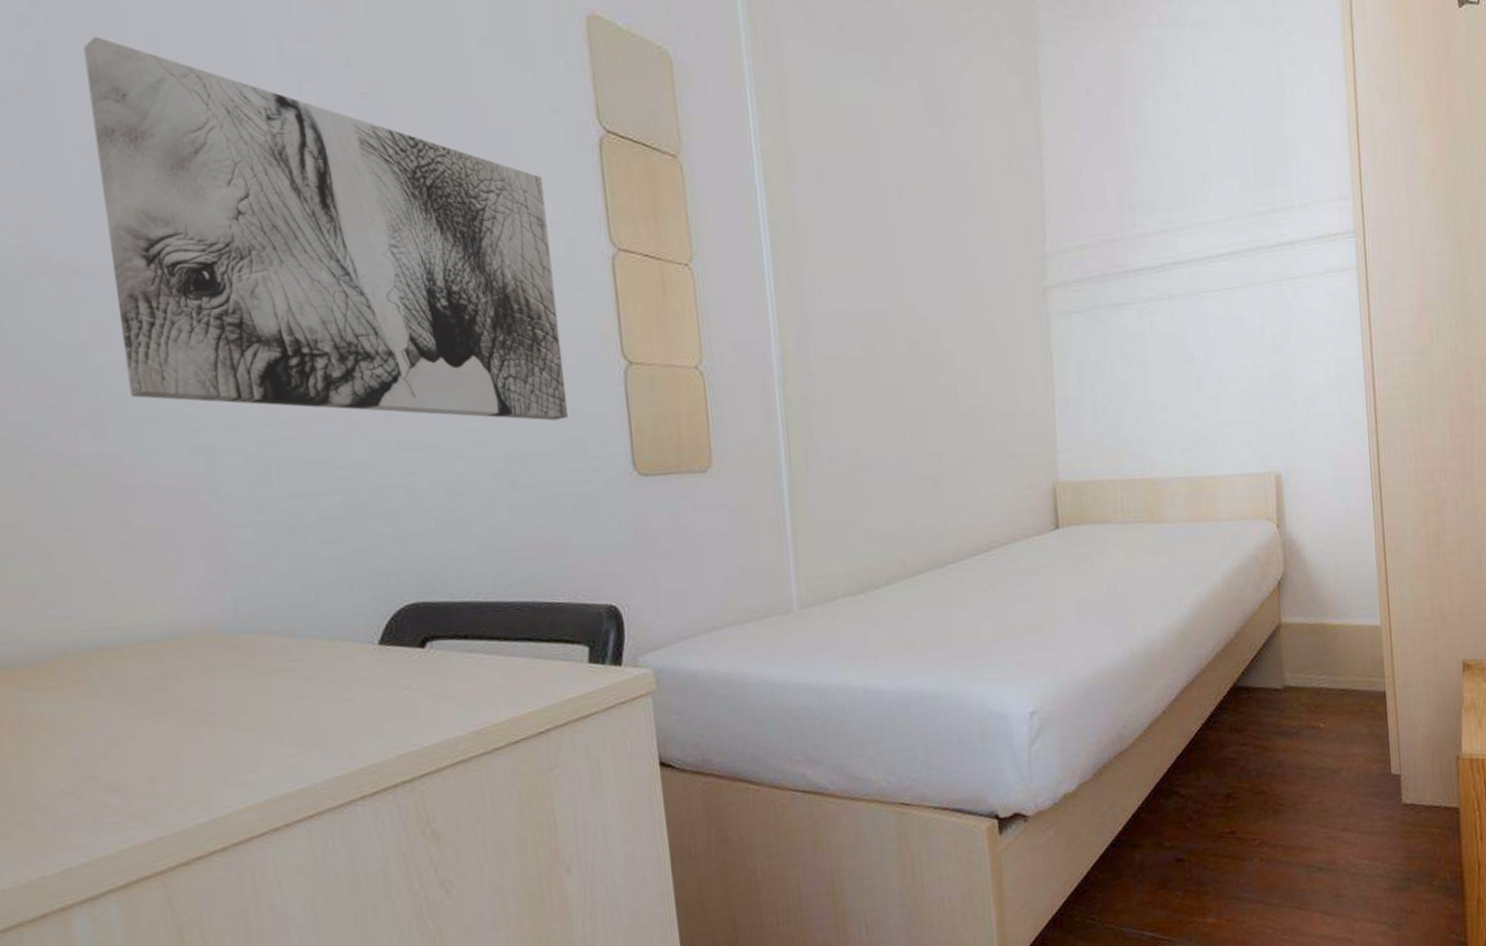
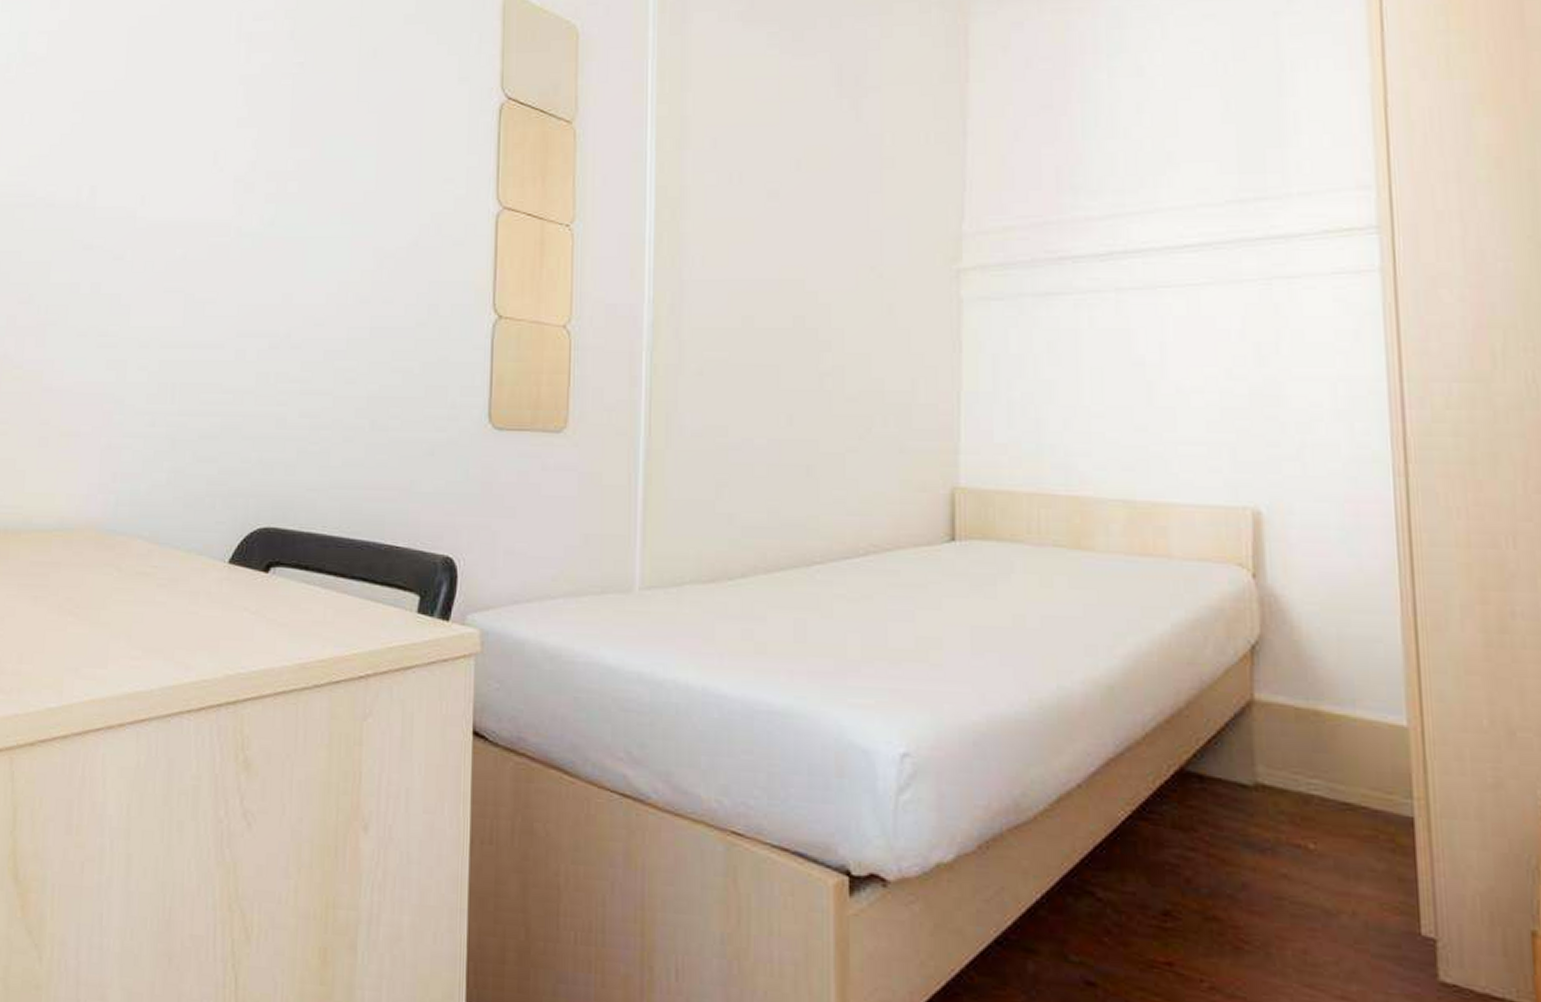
wall art: present [83,36,568,421] -> none [71,16,442,366]

